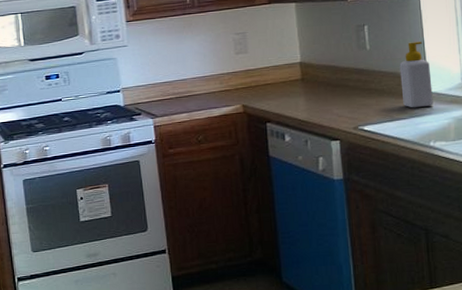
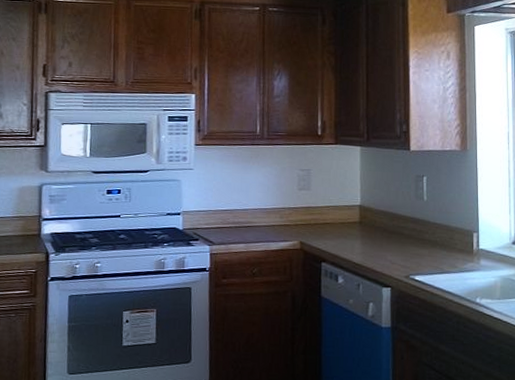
soap bottle: present [399,41,433,108] -> none [453,198,482,263]

